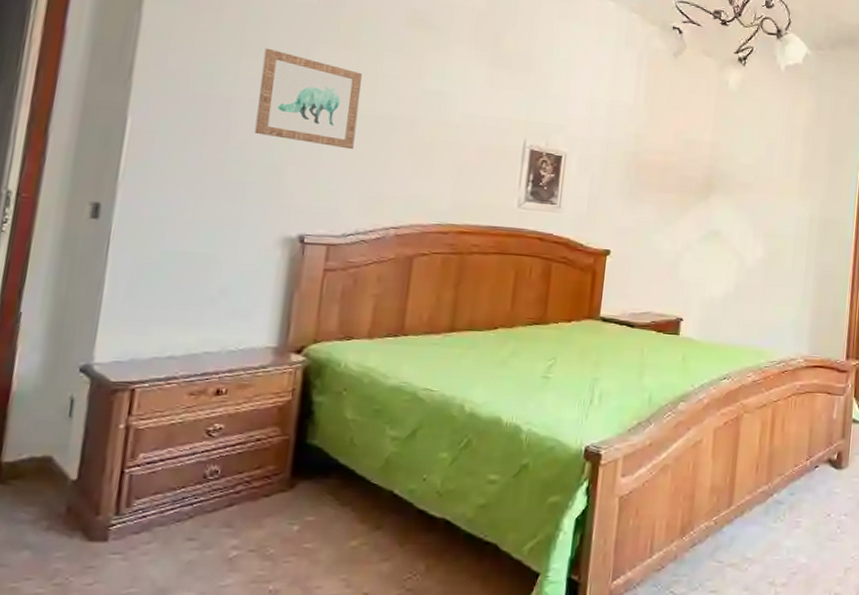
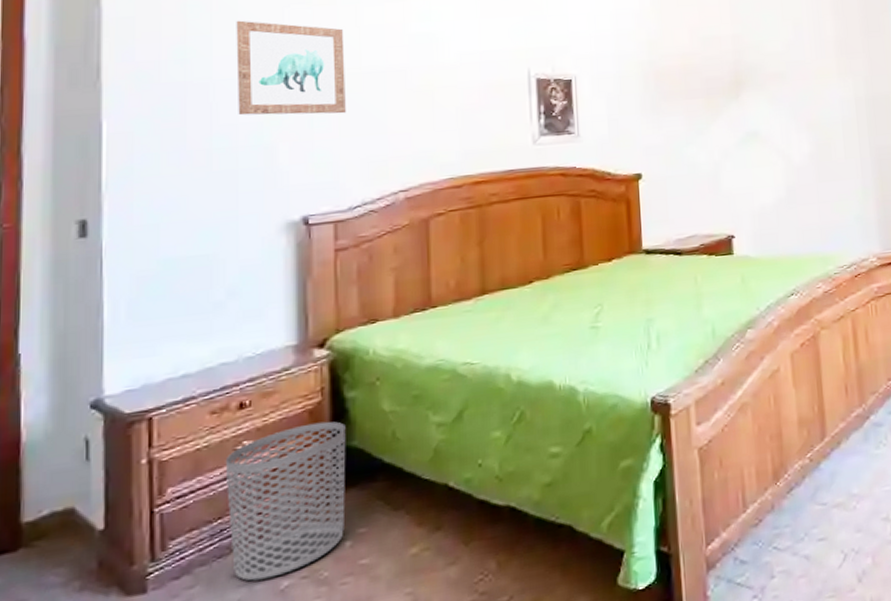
waste bin: none [189,418,310,547] -> present [225,421,346,581]

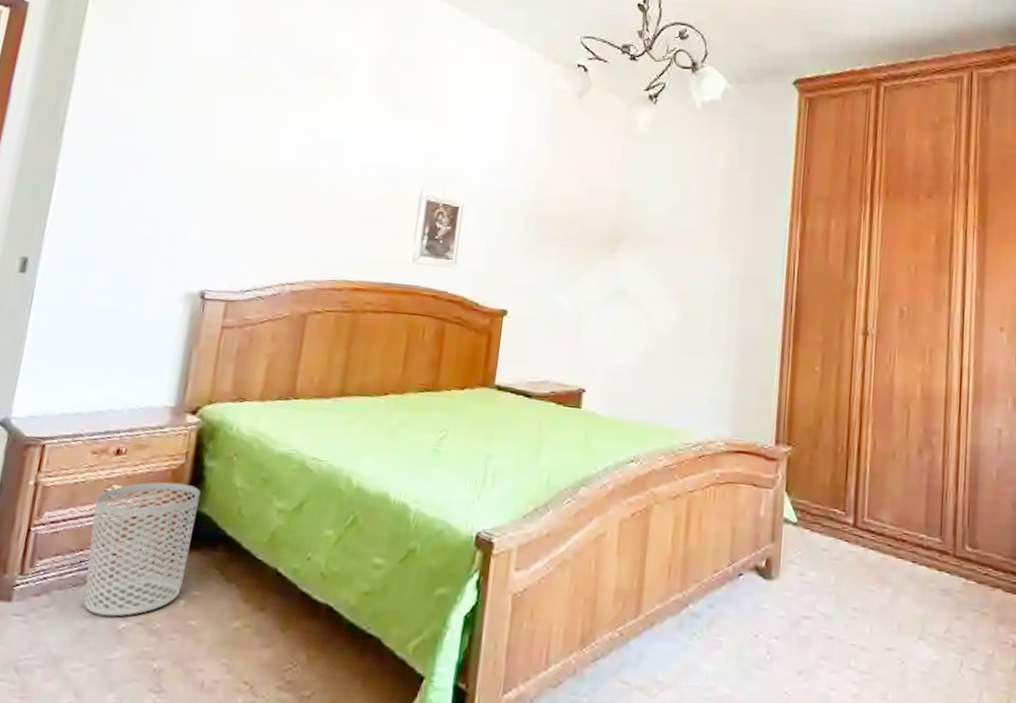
wall art: present [236,20,346,116] -> none [165,102,266,203]

